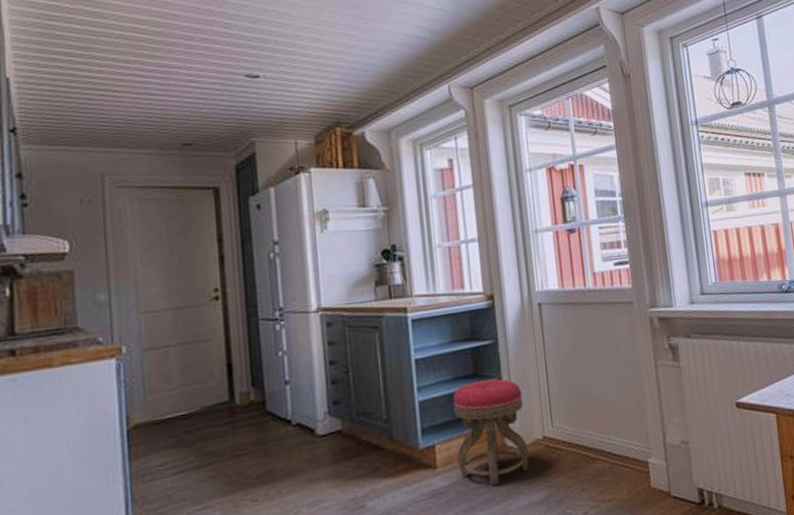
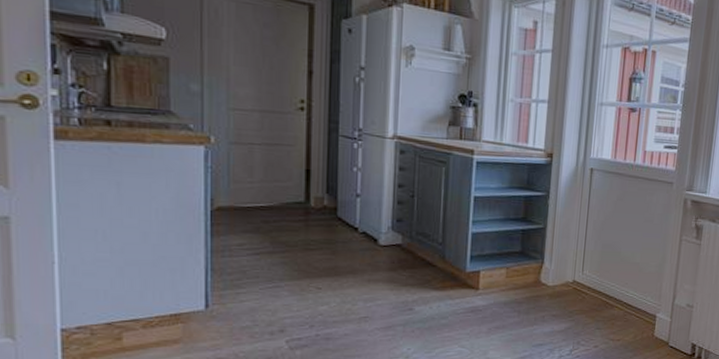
stool: present [453,379,530,485] -> none [497,225,562,311]

